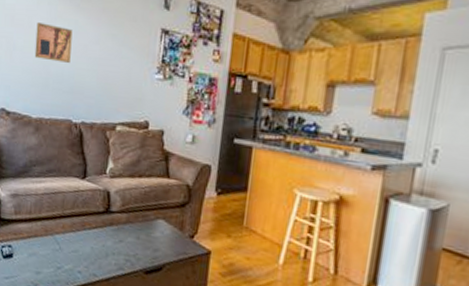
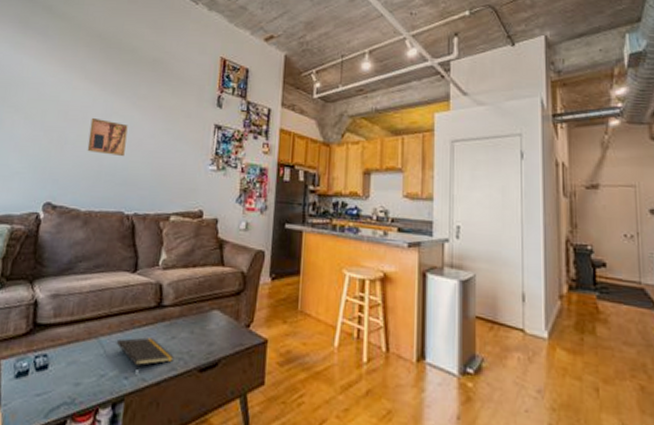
notepad: none [69,238,122,266] -> present [116,337,174,370]

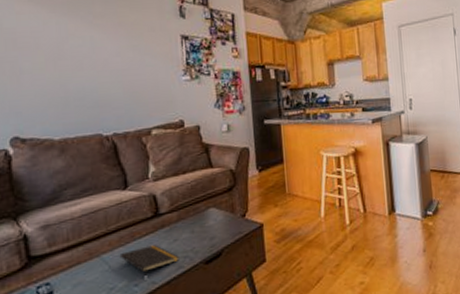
wall art: present [87,117,128,156] -> none [45,42,91,79]

